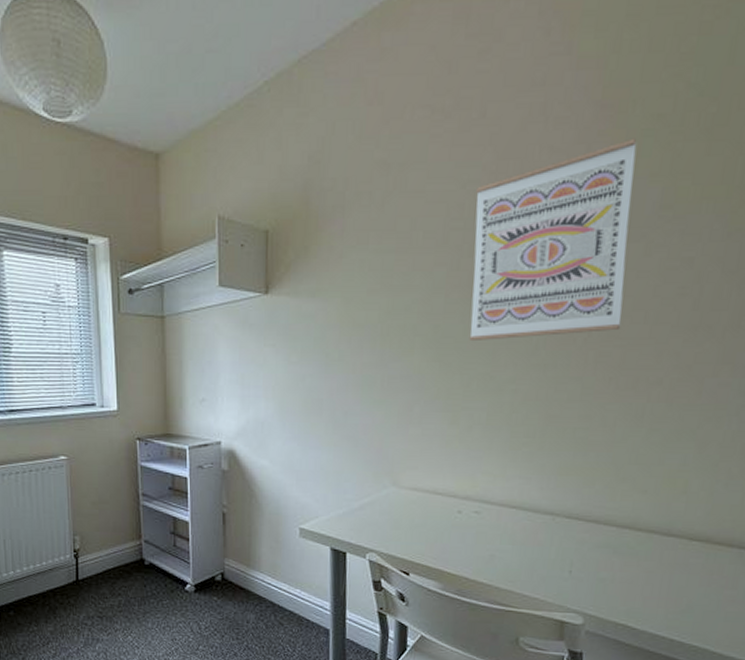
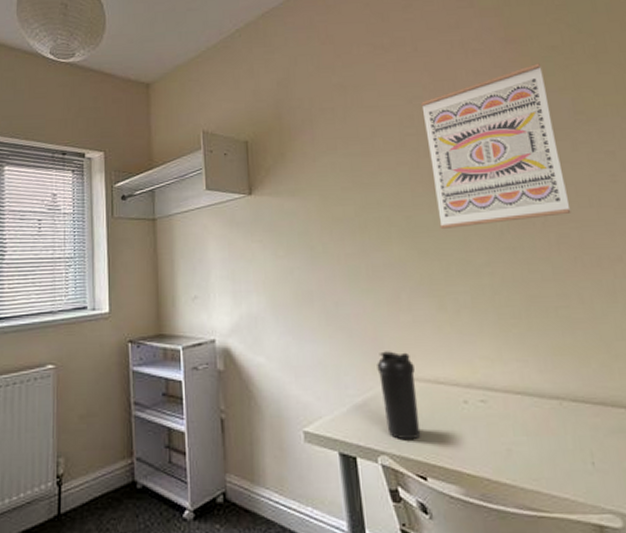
water bottle: none [378,461,415,542] -> present [377,351,421,441]

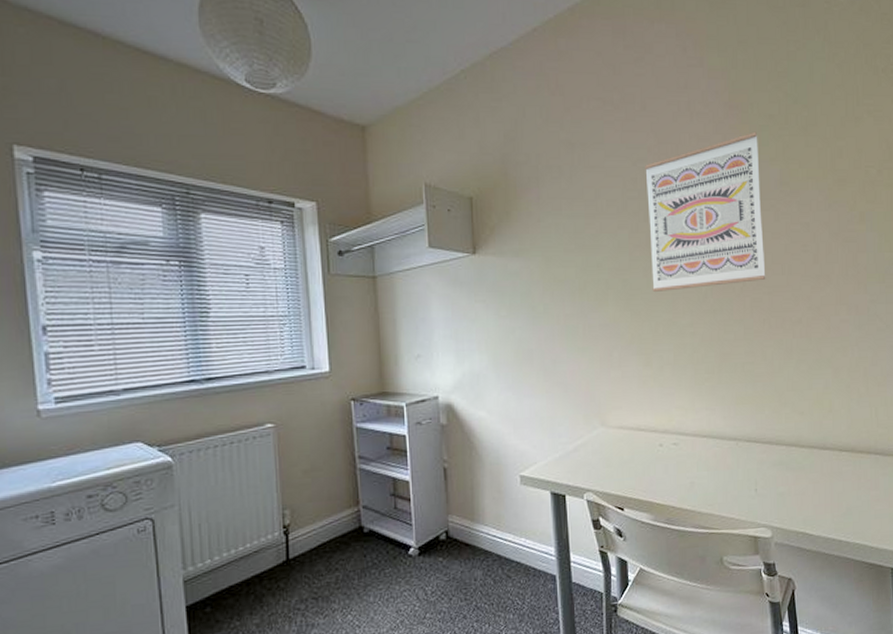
water bottle: present [377,351,421,441] -> none [588,403,622,479]

